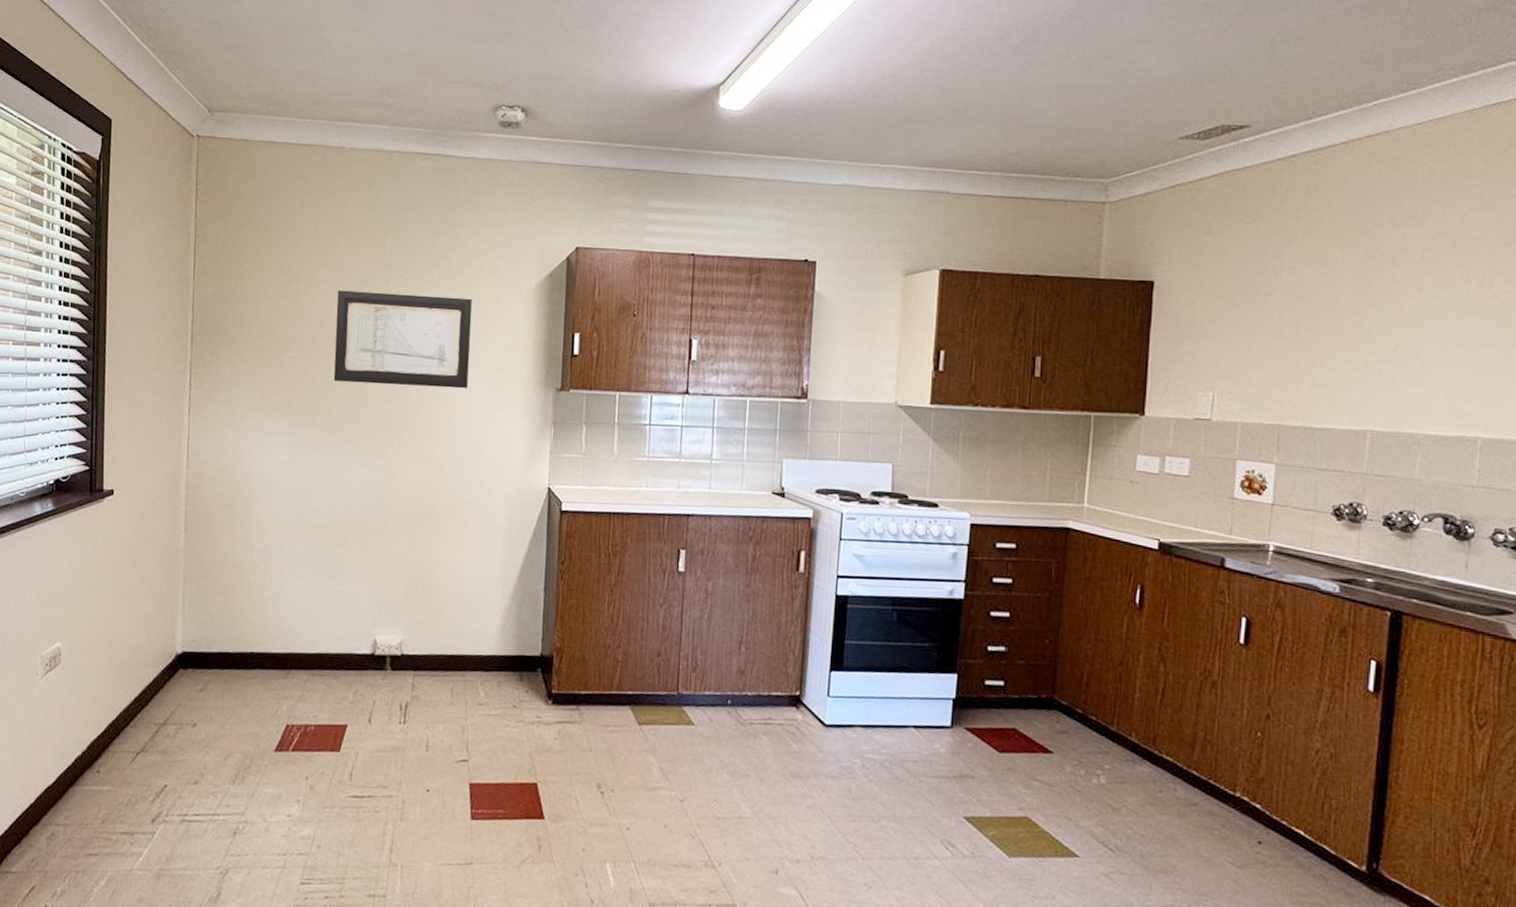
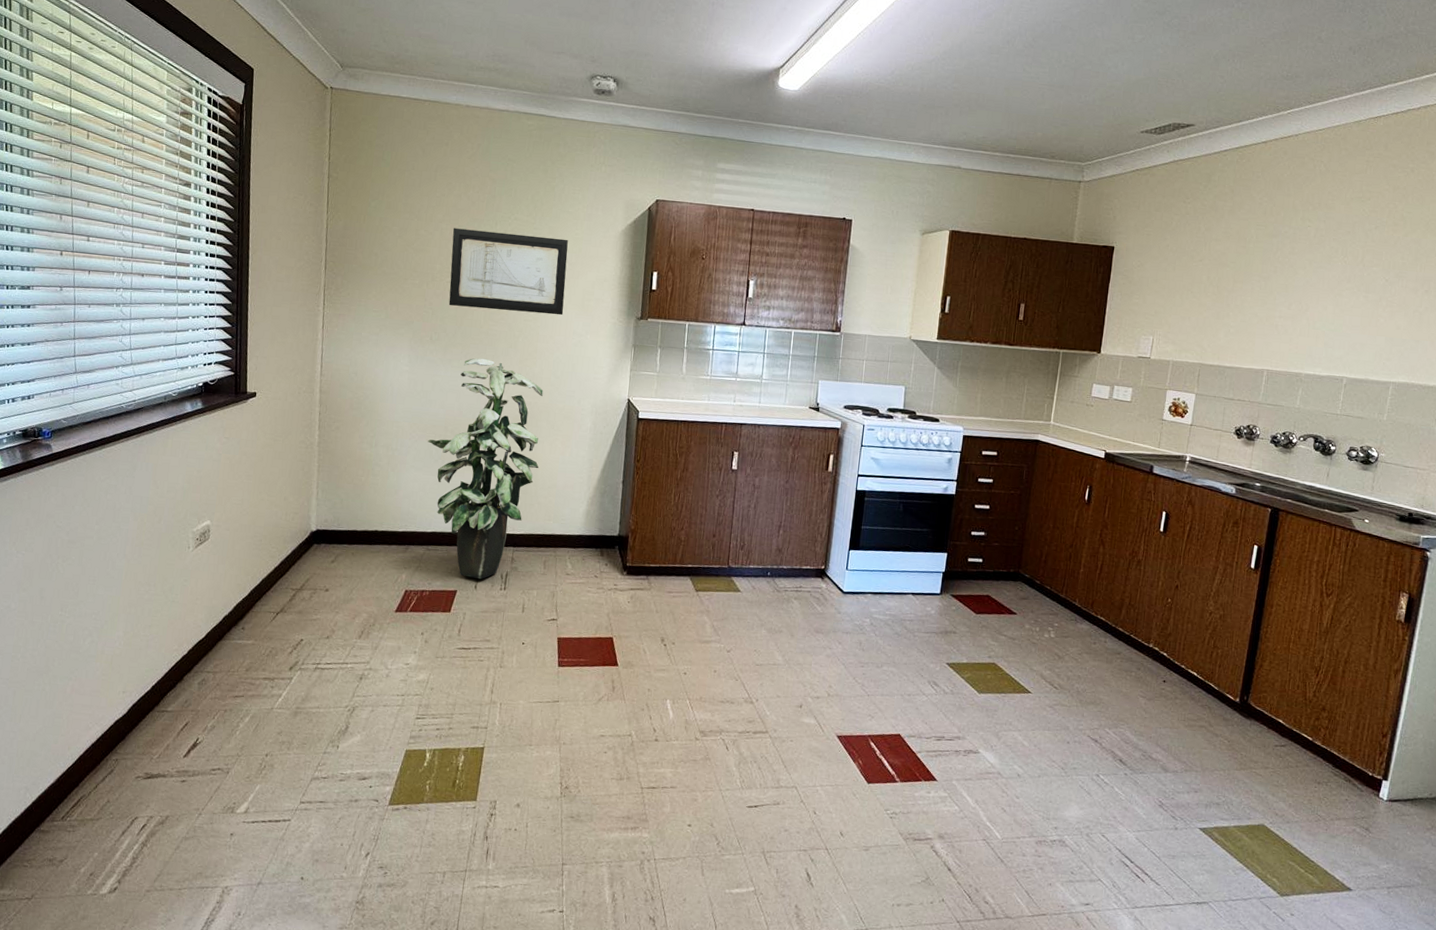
indoor plant: none [311,442,447,710] -> present [428,358,544,579]

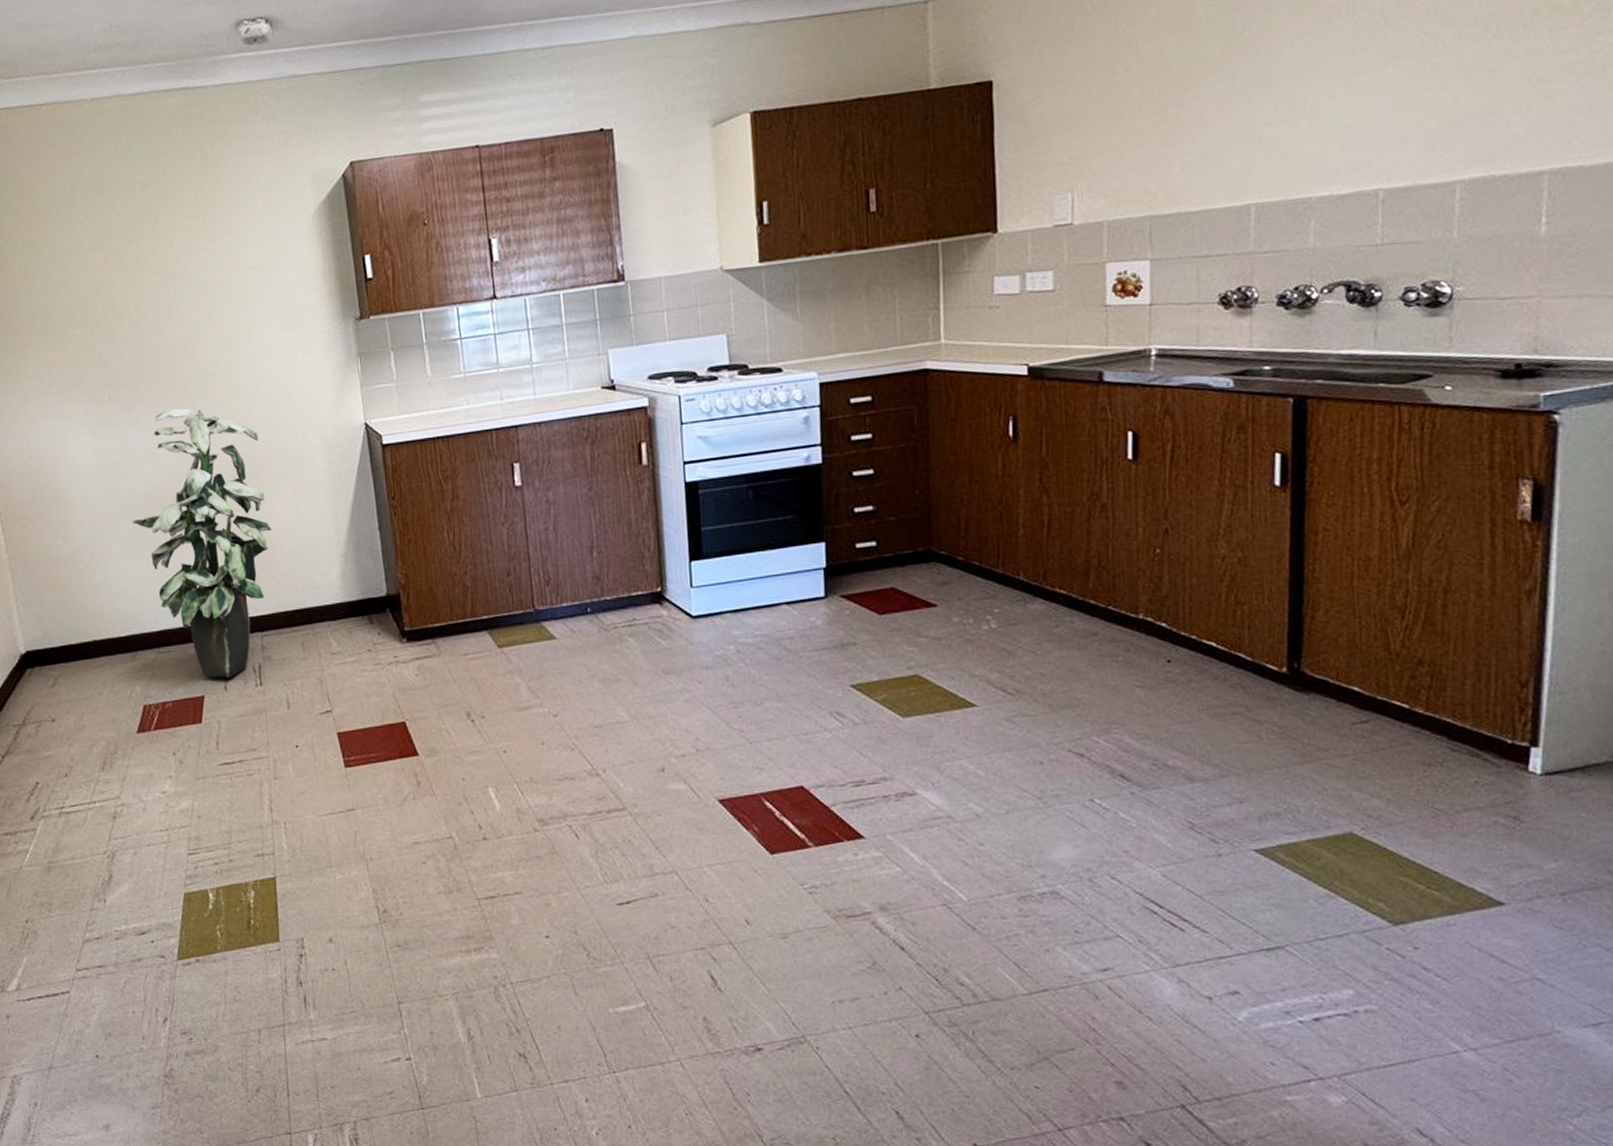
wall art: present [448,228,568,316] -> none [107,238,263,352]

